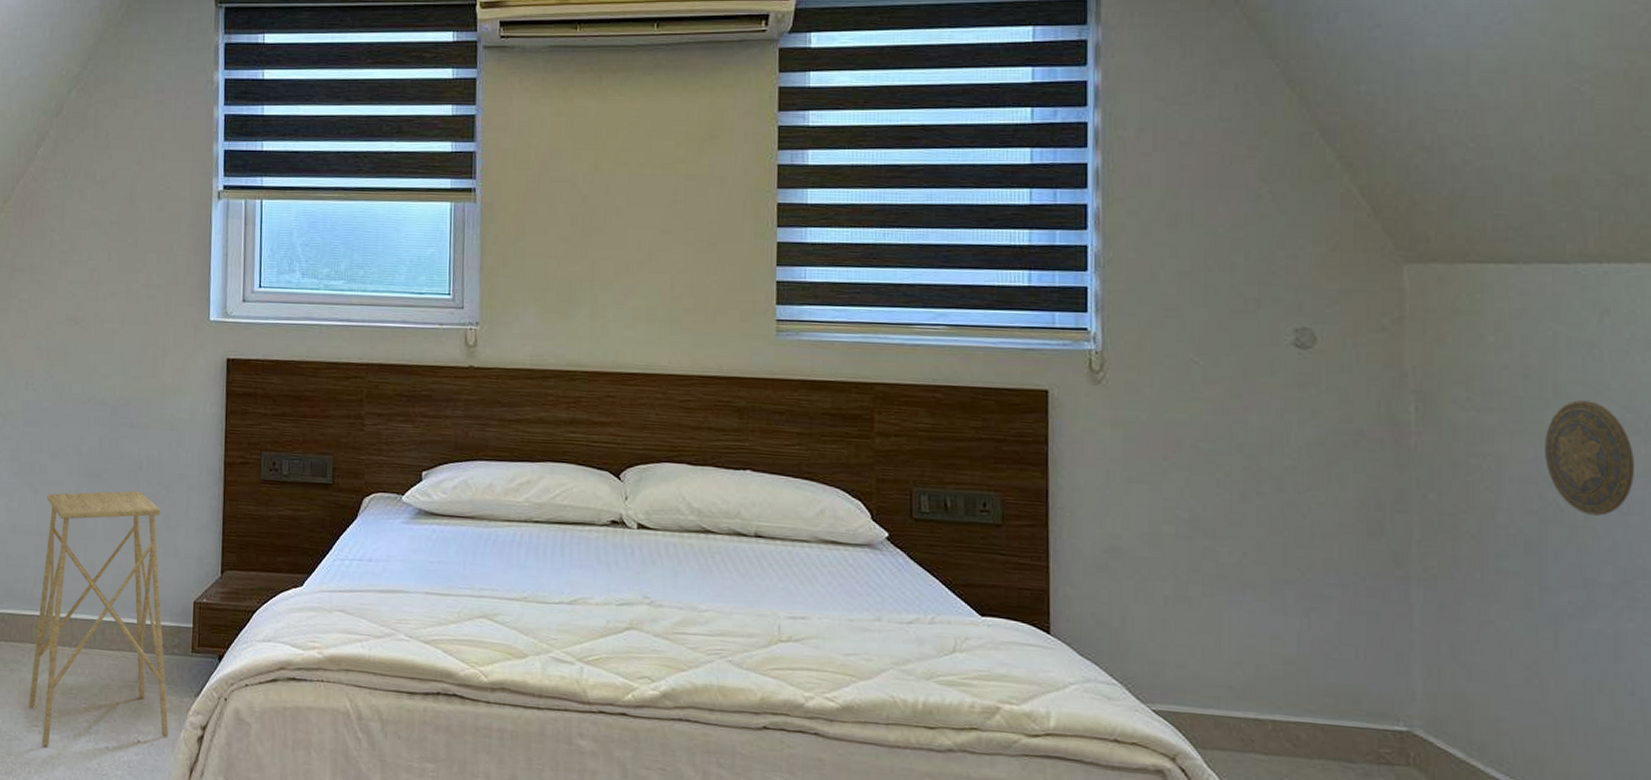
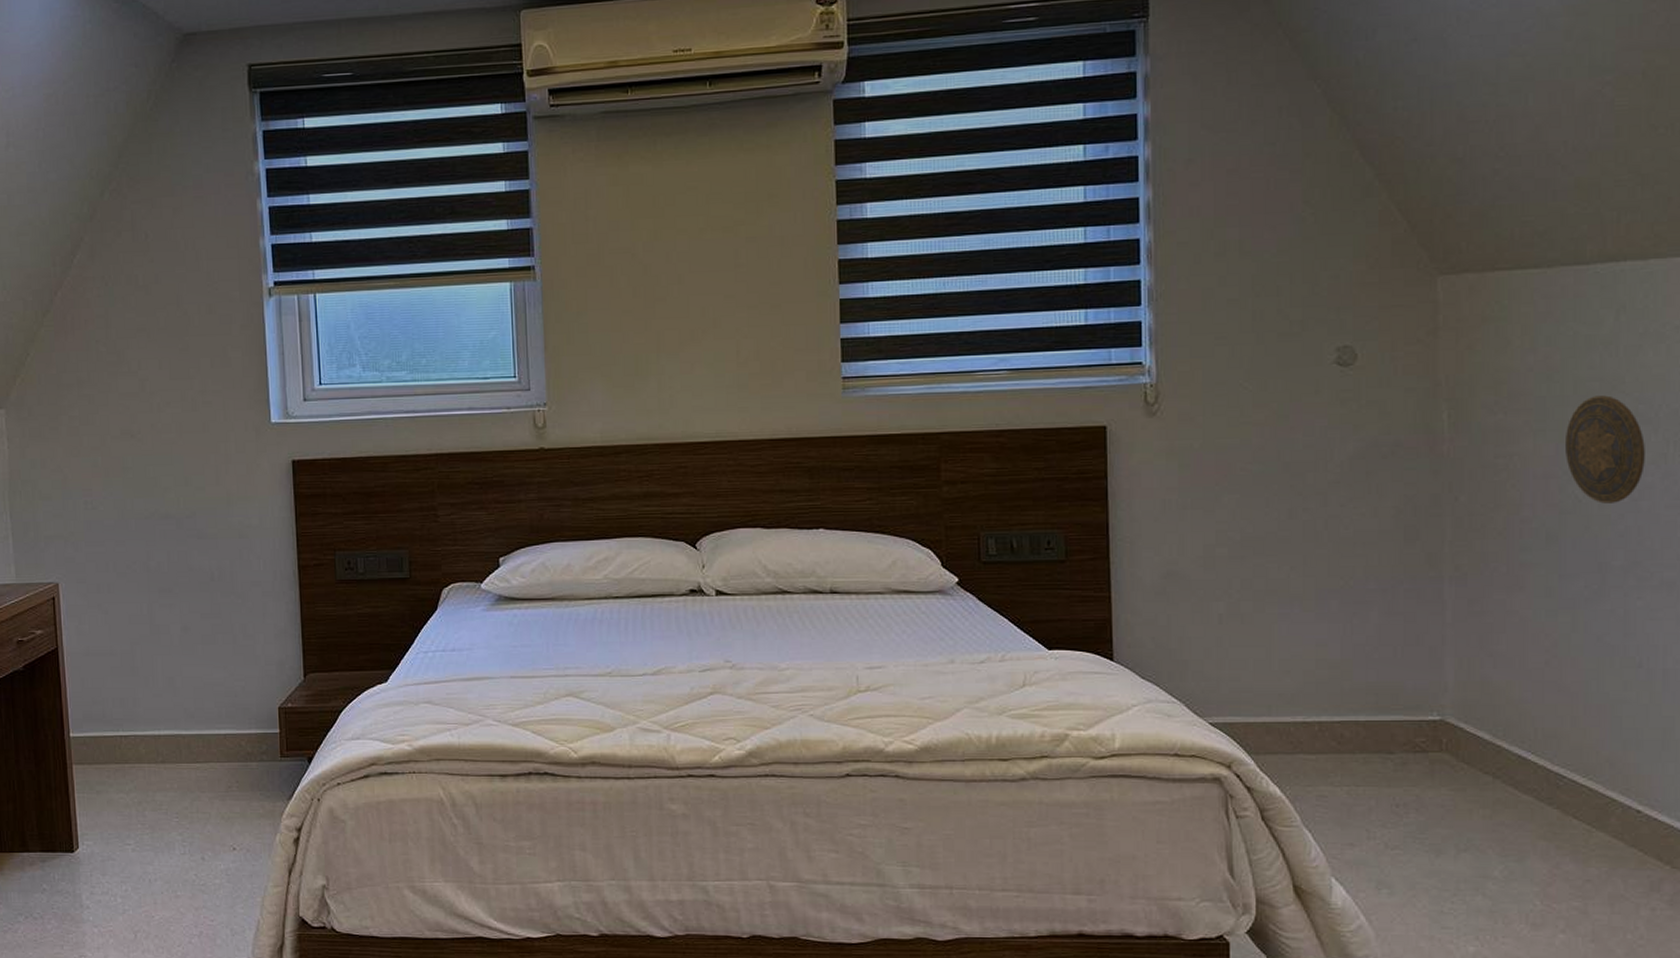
side table: present [29,491,169,746] -> none [118,603,264,863]

